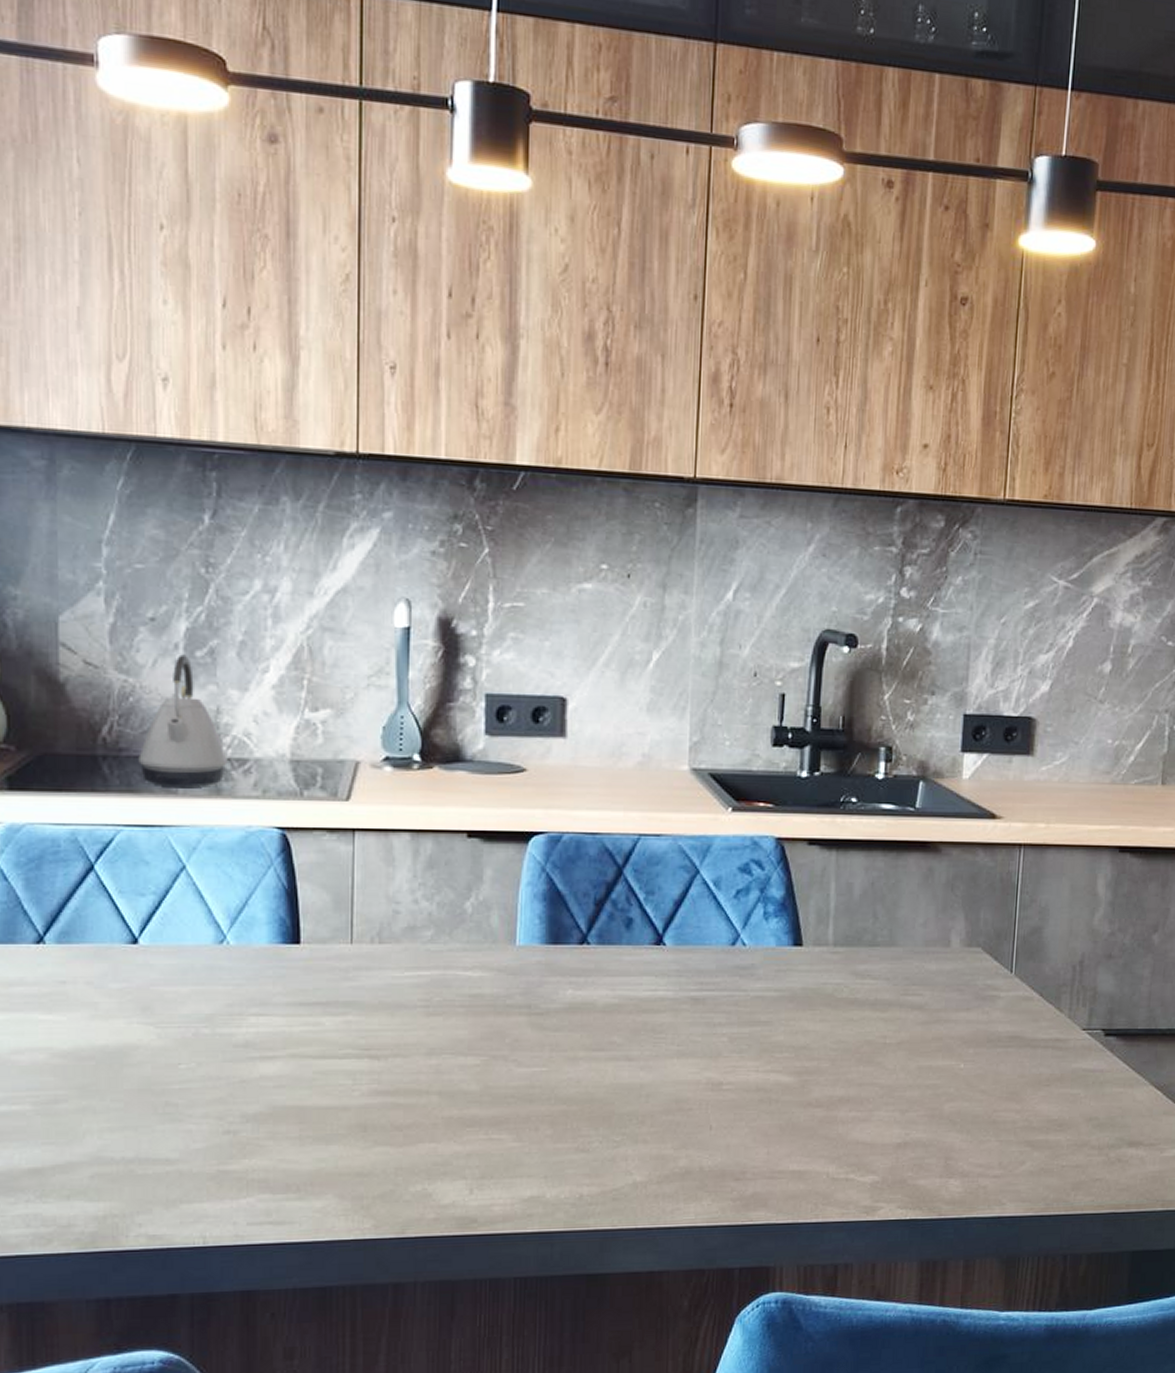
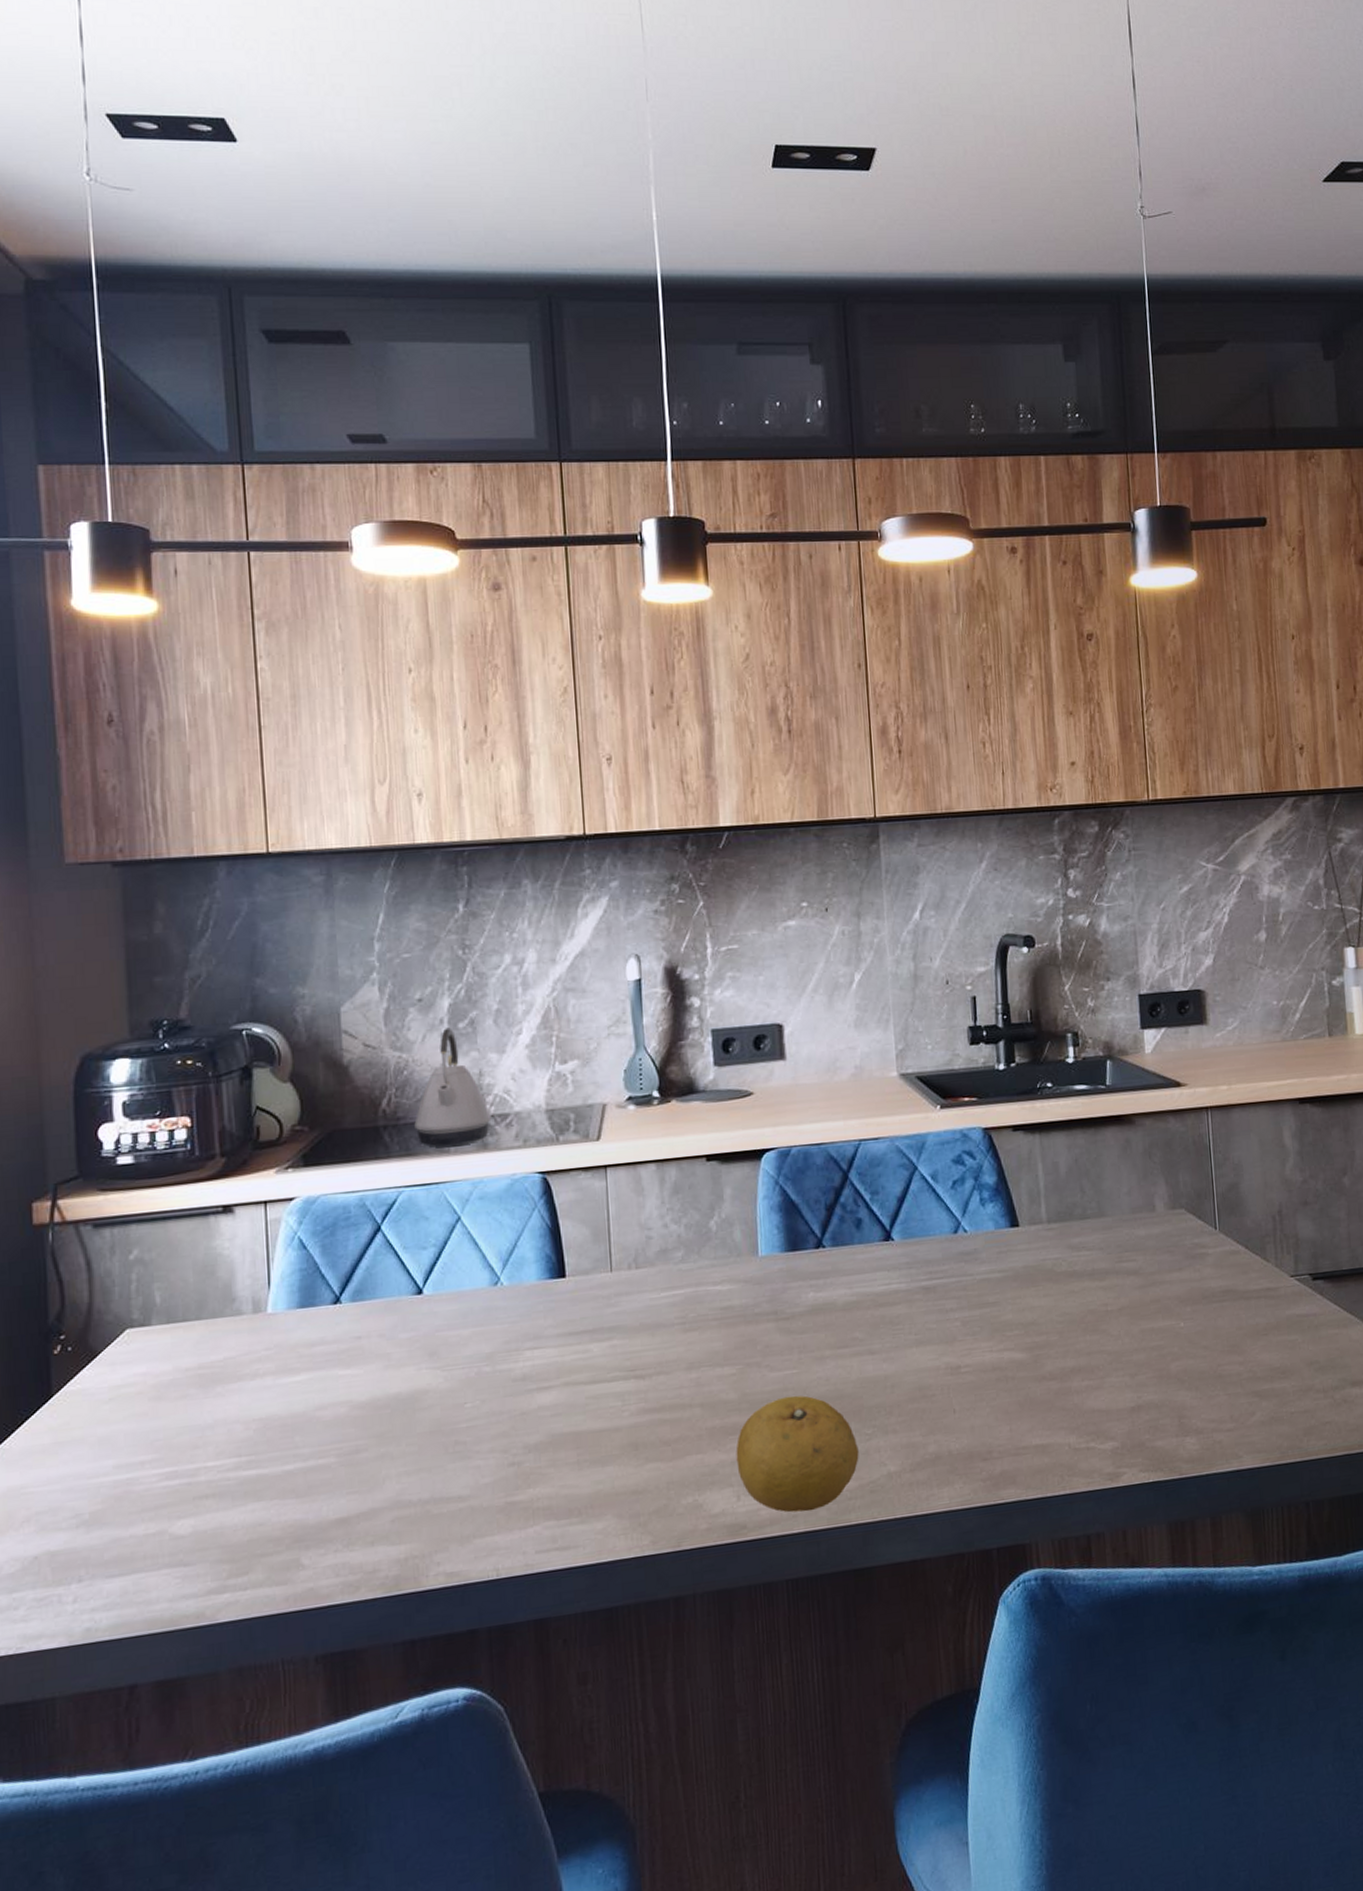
fruit: none [472,1094,605,1212] -> present [736,1395,859,1513]

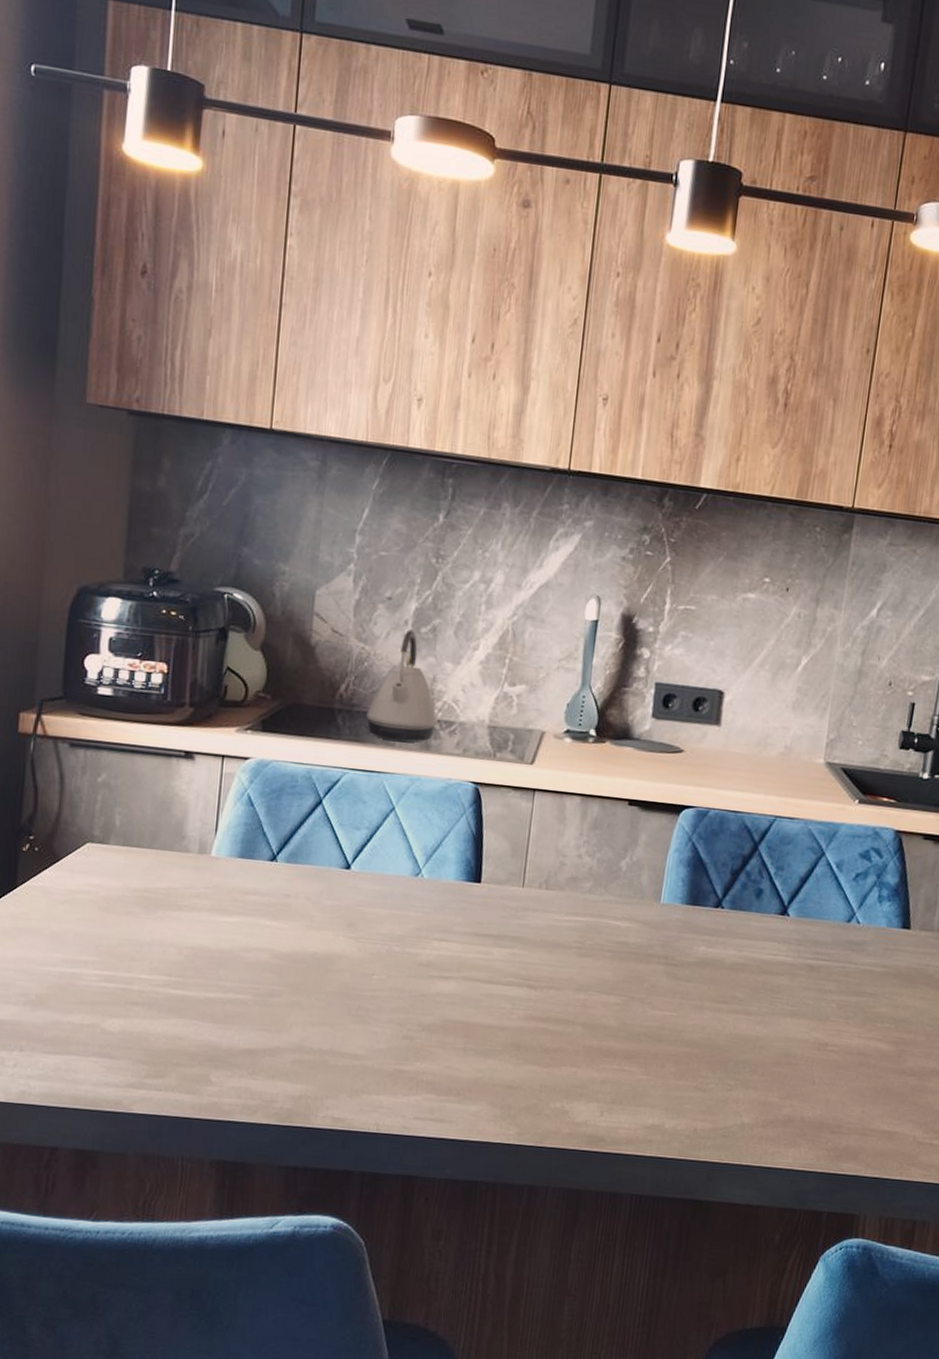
fruit: present [736,1395,859,1513] -> none [605,1034,719,1140]

